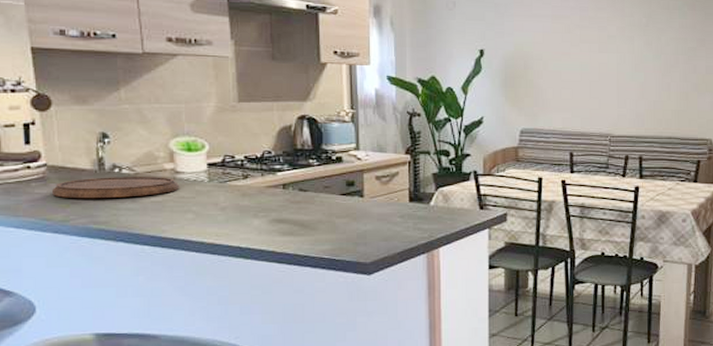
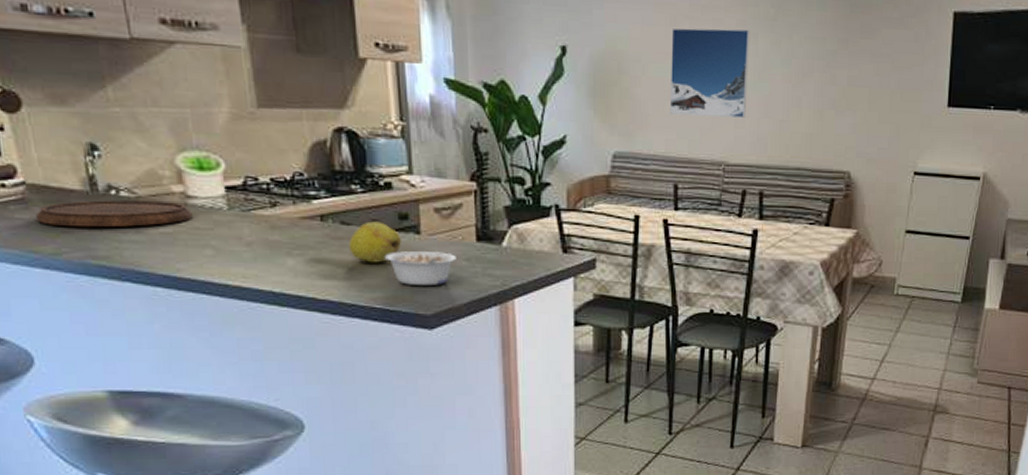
fruit: none [305,188,349,222] -> present [349,221,402,263]
legume: none [334,211,392,239] -> present [385,251,456,285]
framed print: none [565,33,628,100] -> present [669,28,750,118]

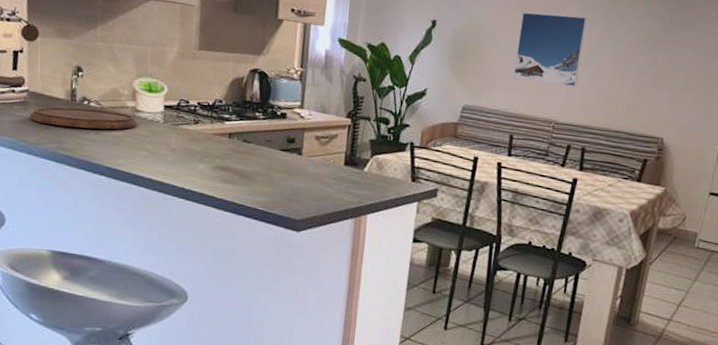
fruit: present [349,221,402,263] -> none [246,141,287,175]
legume: present [385,251,456,285] -> none [272,167,327,197]

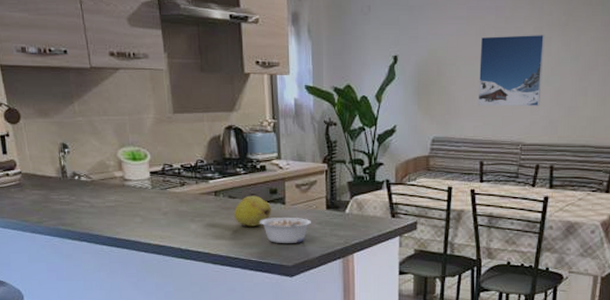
cutting board: present [30,107,138,130] -> none [28,184,128,202]
fruit: none [246,141,287,175] -> present [234,195,272,227]
legume: none [272,167,327,197] -> present [260,218,311,243]

